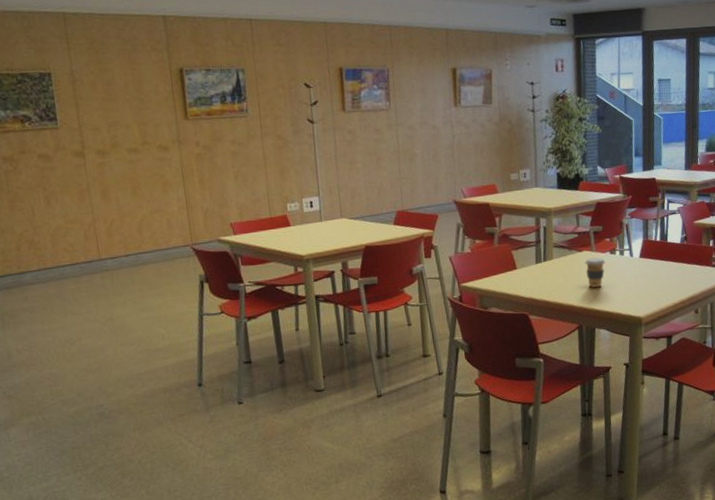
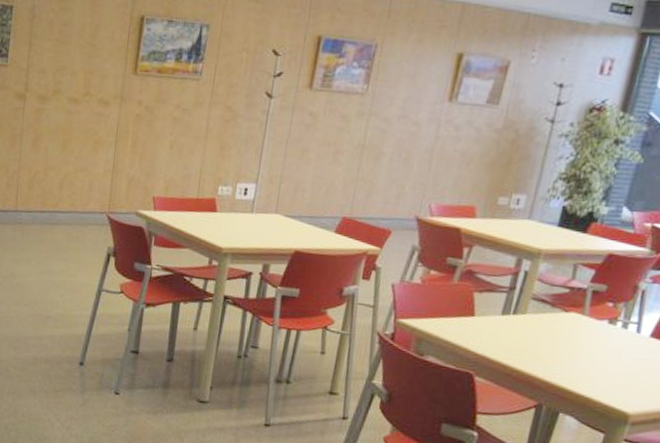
coffee cup: present [585,257,606,288] -> none [566,322,599,363]

